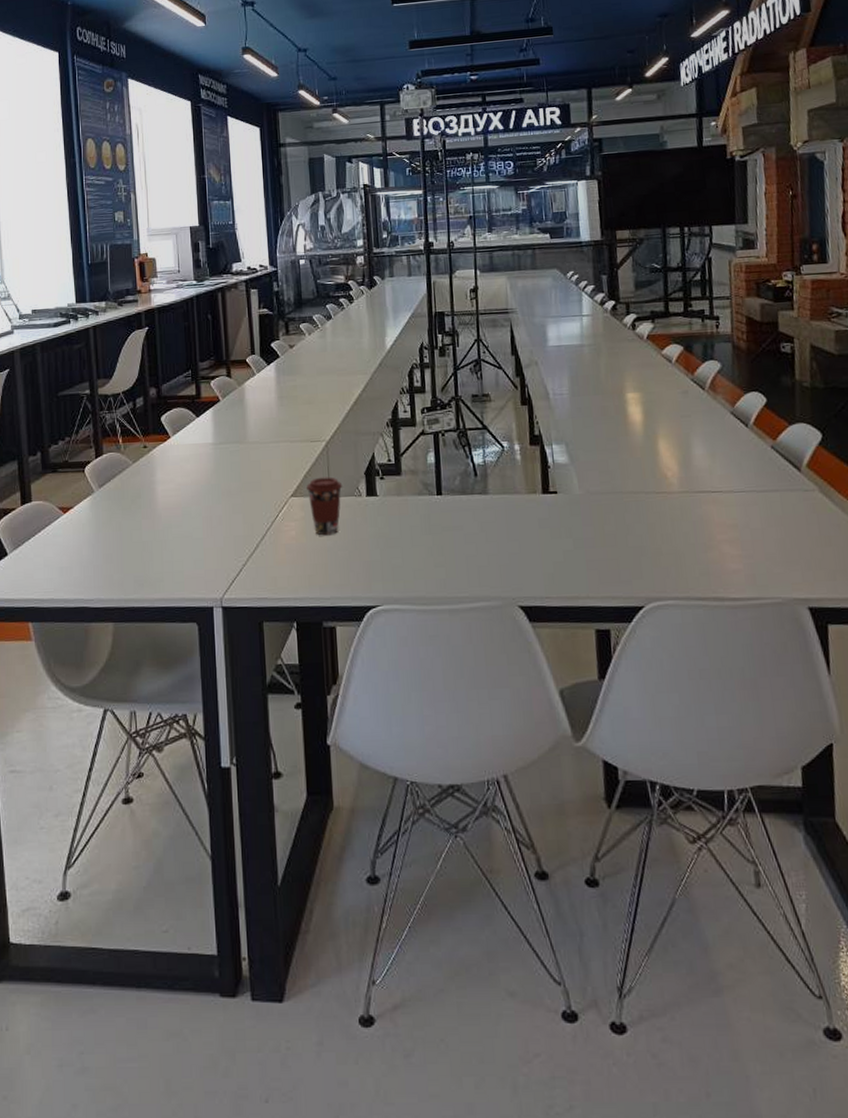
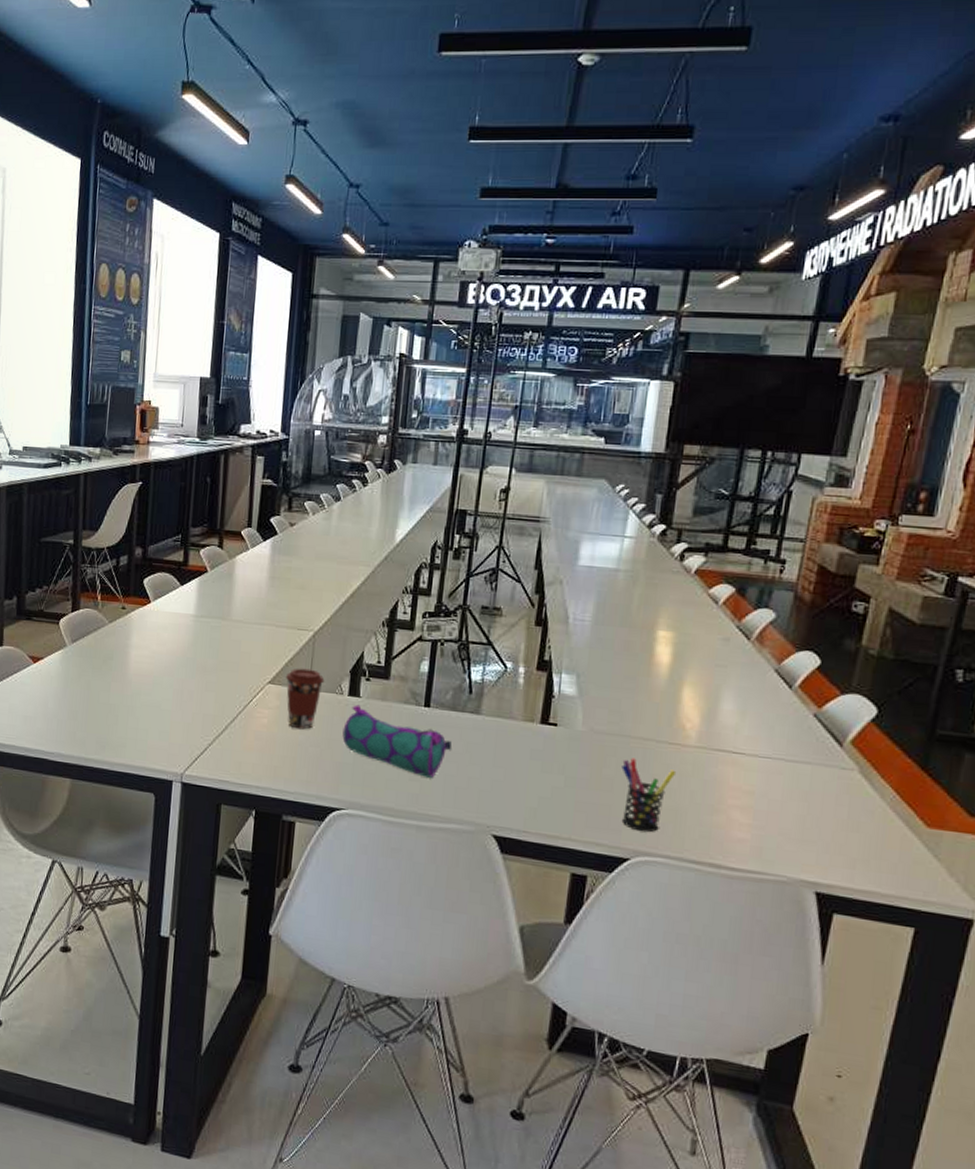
pencil case: none [366,503,469,562] -> present [342,704,453,778]
pen holder: none [620,512,669,579] -> present [621,758,677,833]

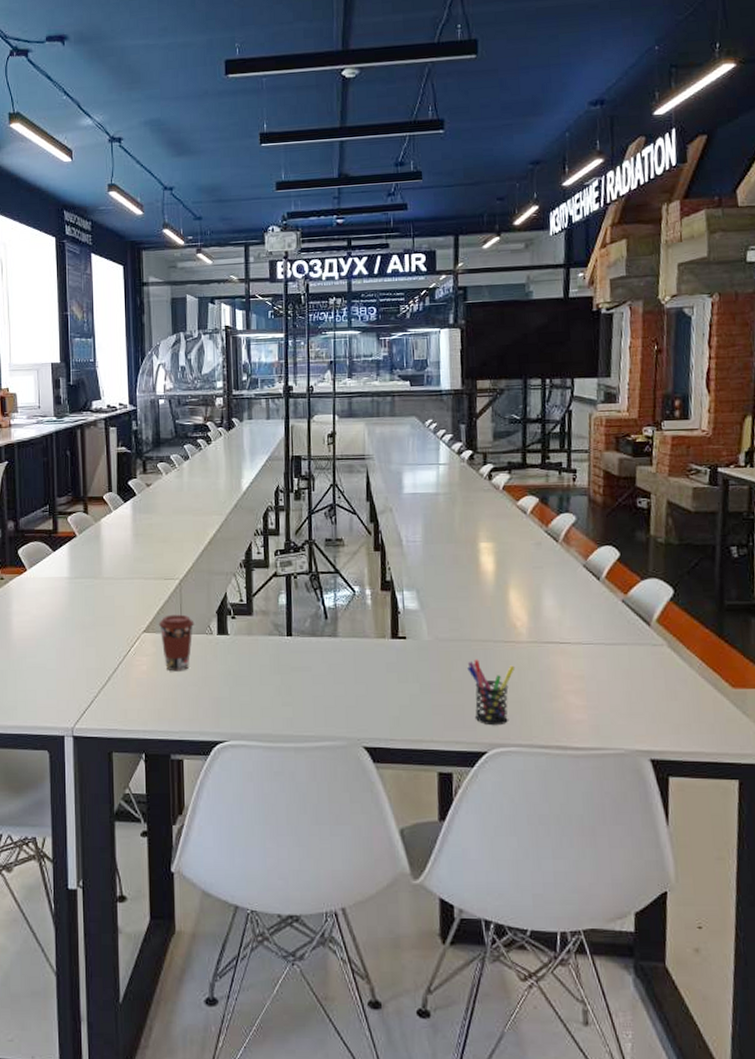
pencil case: present [342,704,453,778] -> none [216,642,317,701]

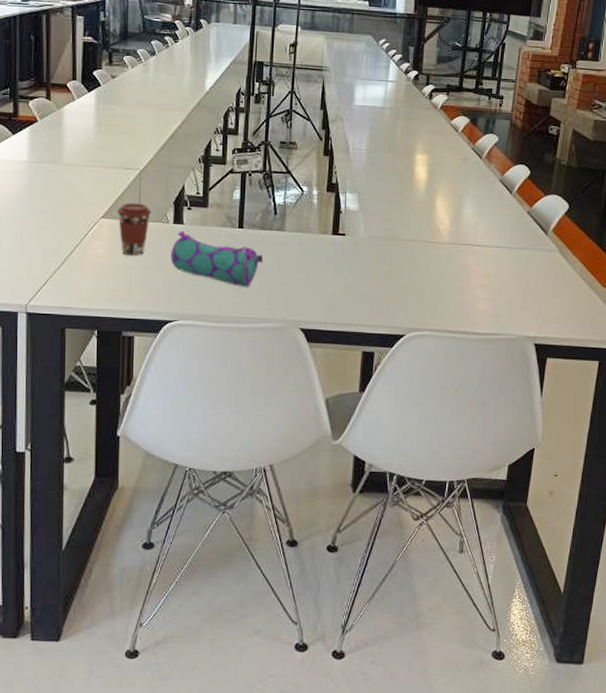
pencil case: none [216,642,317,701] -> present [170,231,264,287]
pen holder: present [467,659,516,726] -> none [395,256,435,313]

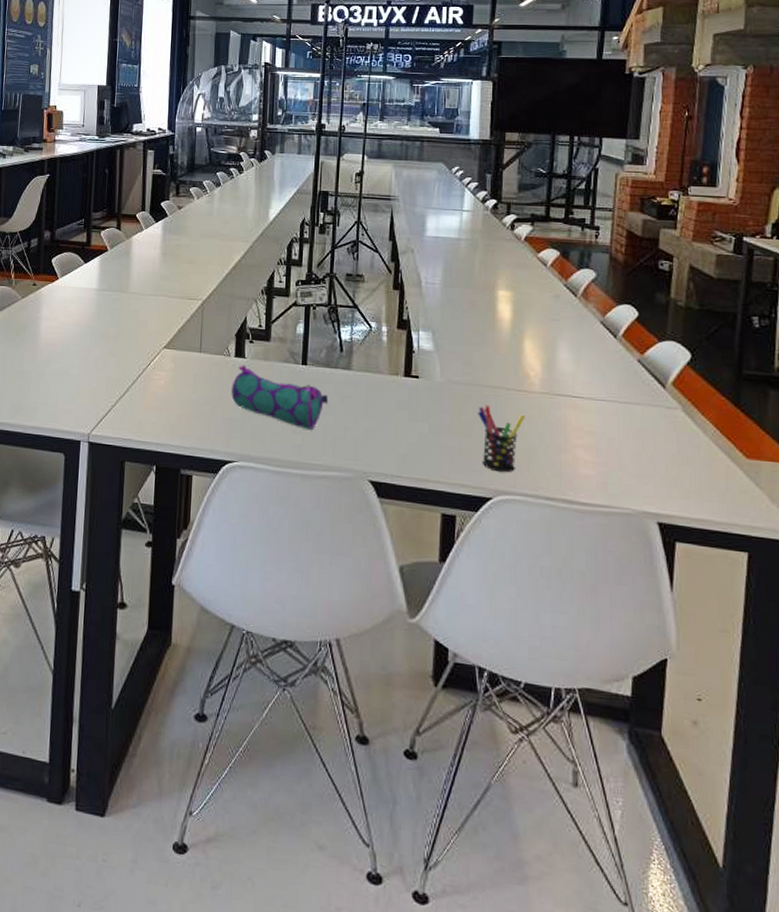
coffee cup: present [116,202,152,256] -> none [178,333,214,389]
pen holder: none [395,256,435,313] -> present [478,405,526,473]

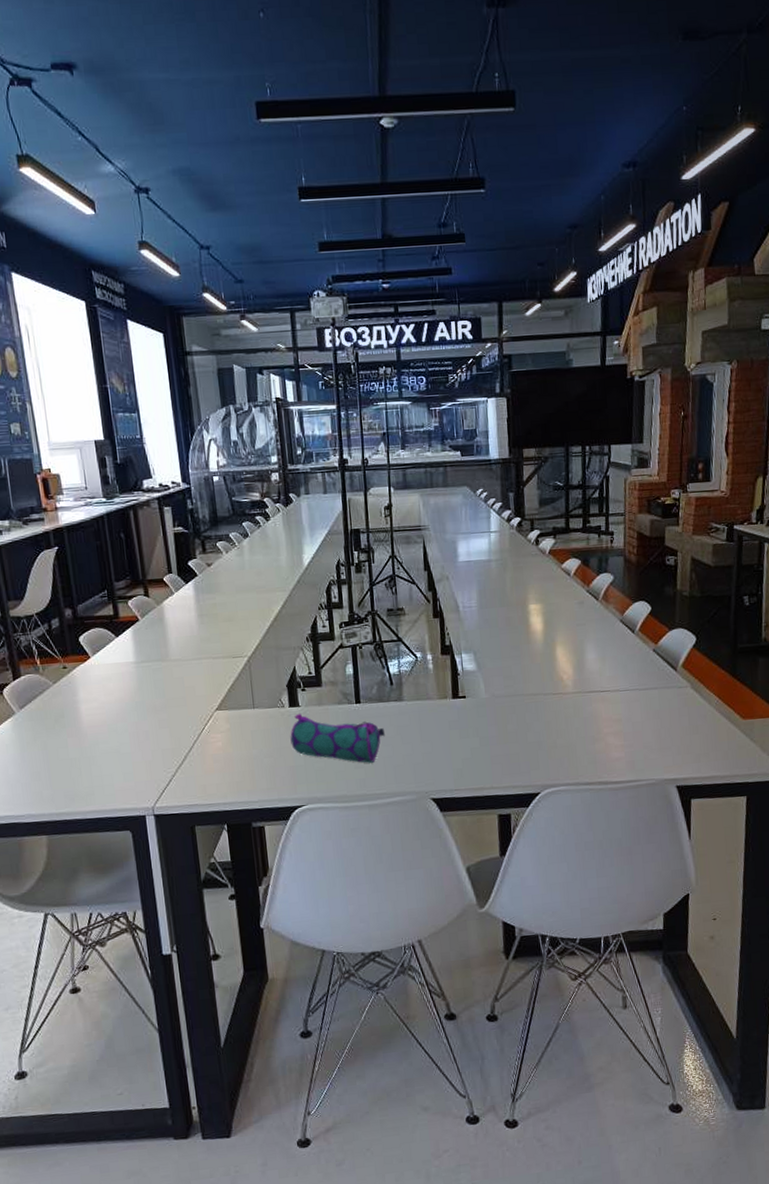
pen holder: present [478,405,526,473] -> none [521,711,563,770]

